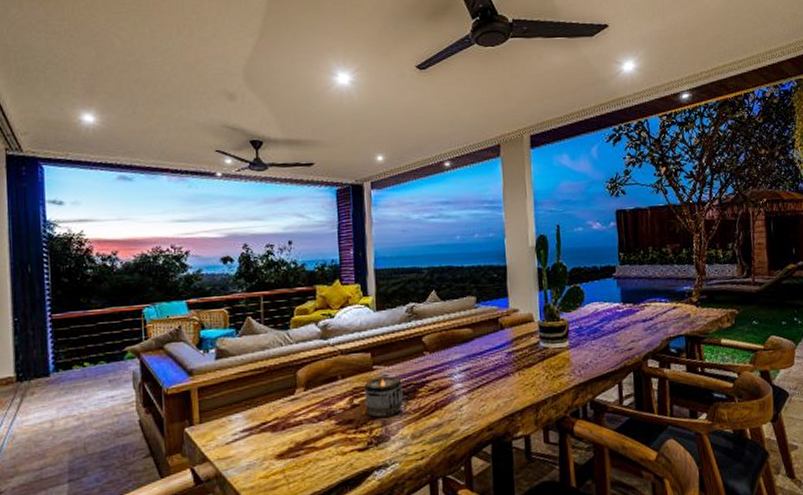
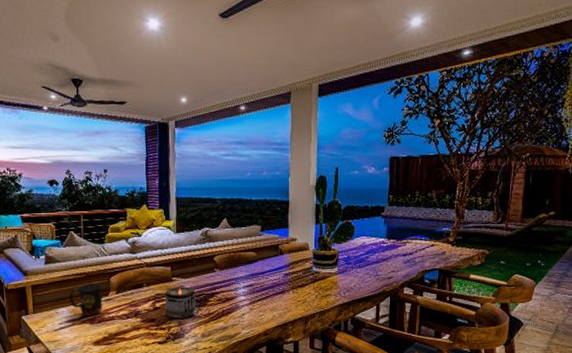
mug: none [245,379,288,422] -> present [69,283,103,316]

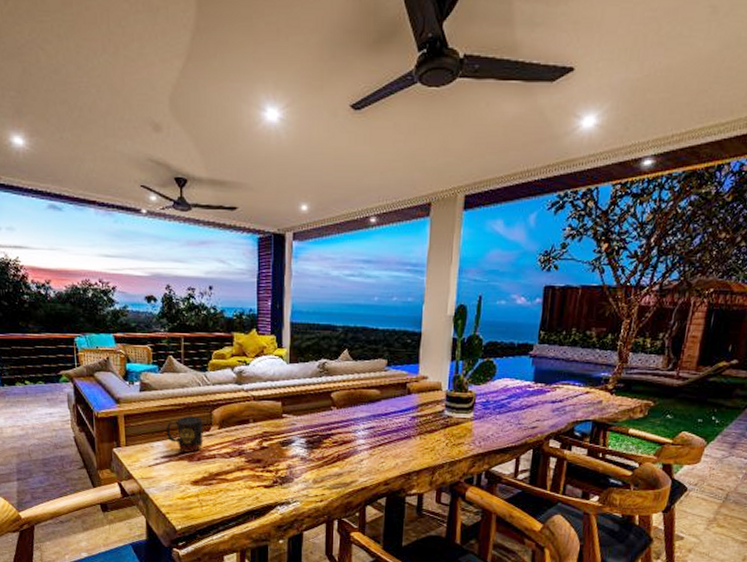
candle holder: present [165,286,196,319] -> none [273,424,308,461]

